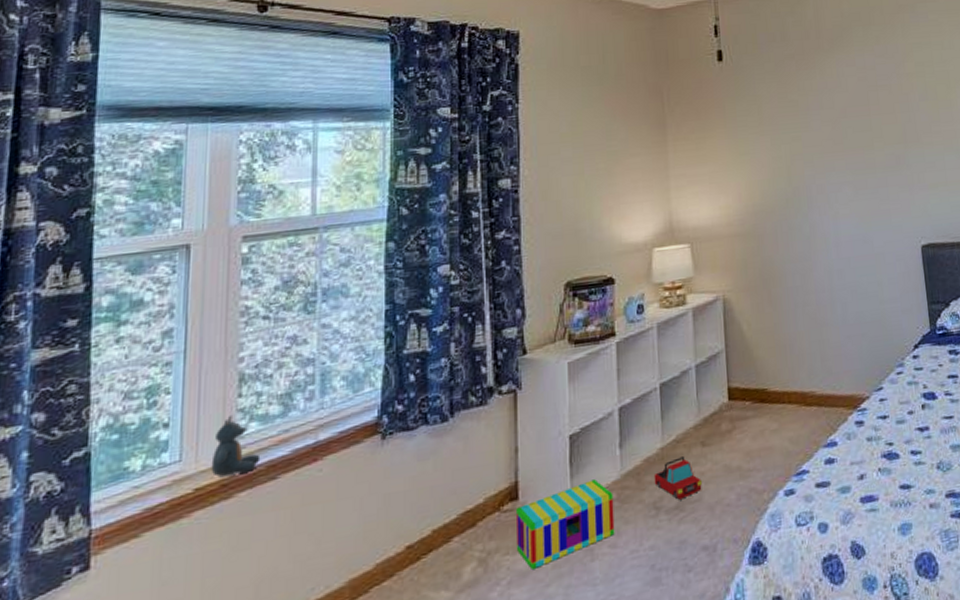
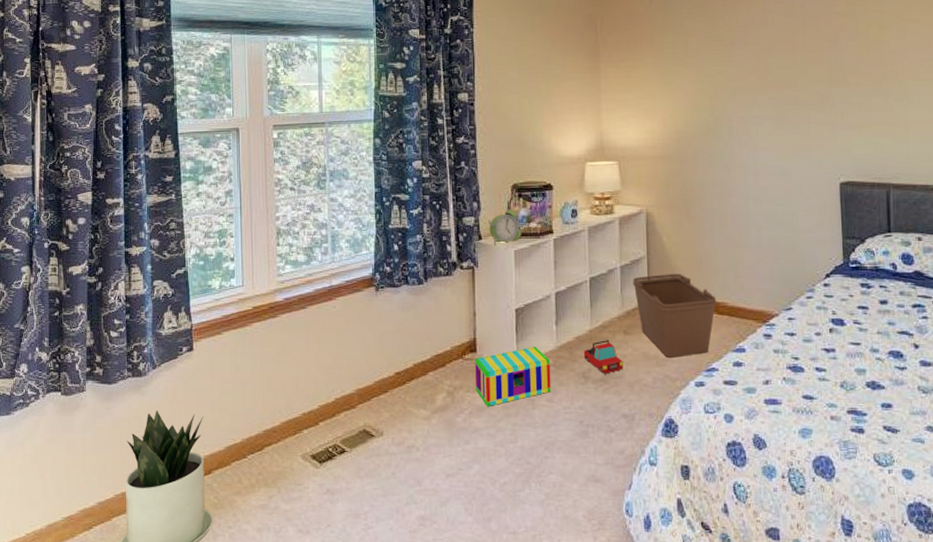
stuffed animal: present [211,414,261,477] -> none [262,258,294,301]
alarm clock: none [536,312,578,359] -> present [489,209,523,246]
bicycle basket: none [710,365,804,467] -> present [633,274,717,358]

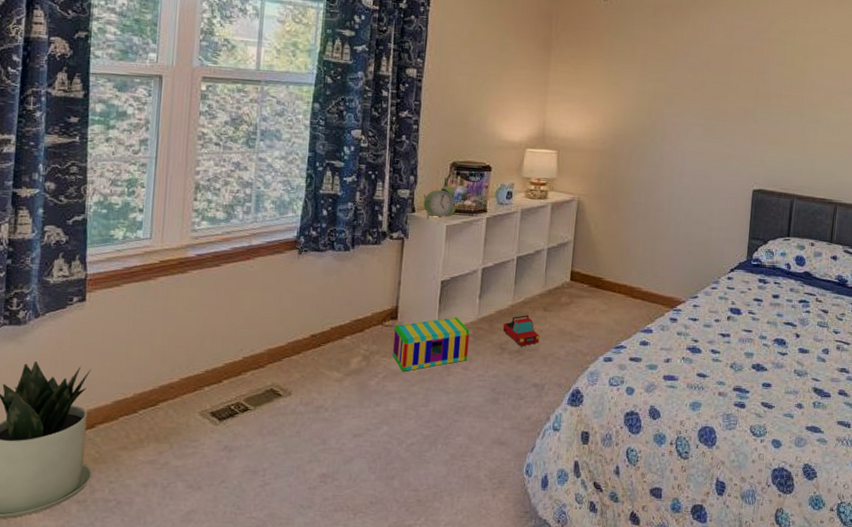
bicycle basket: present [633,274,717,358] -> none [557,258,633,335]

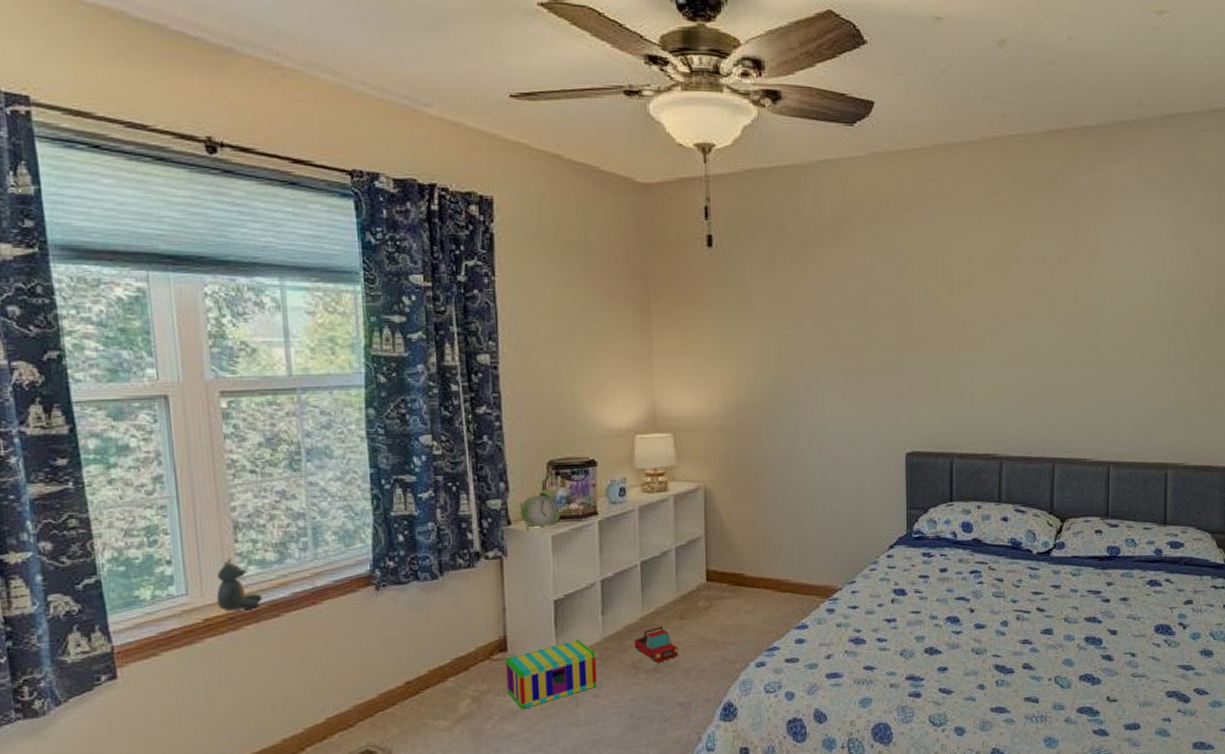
stuffed animal: none [172,212,209,257] -> present [216,557,263,611]

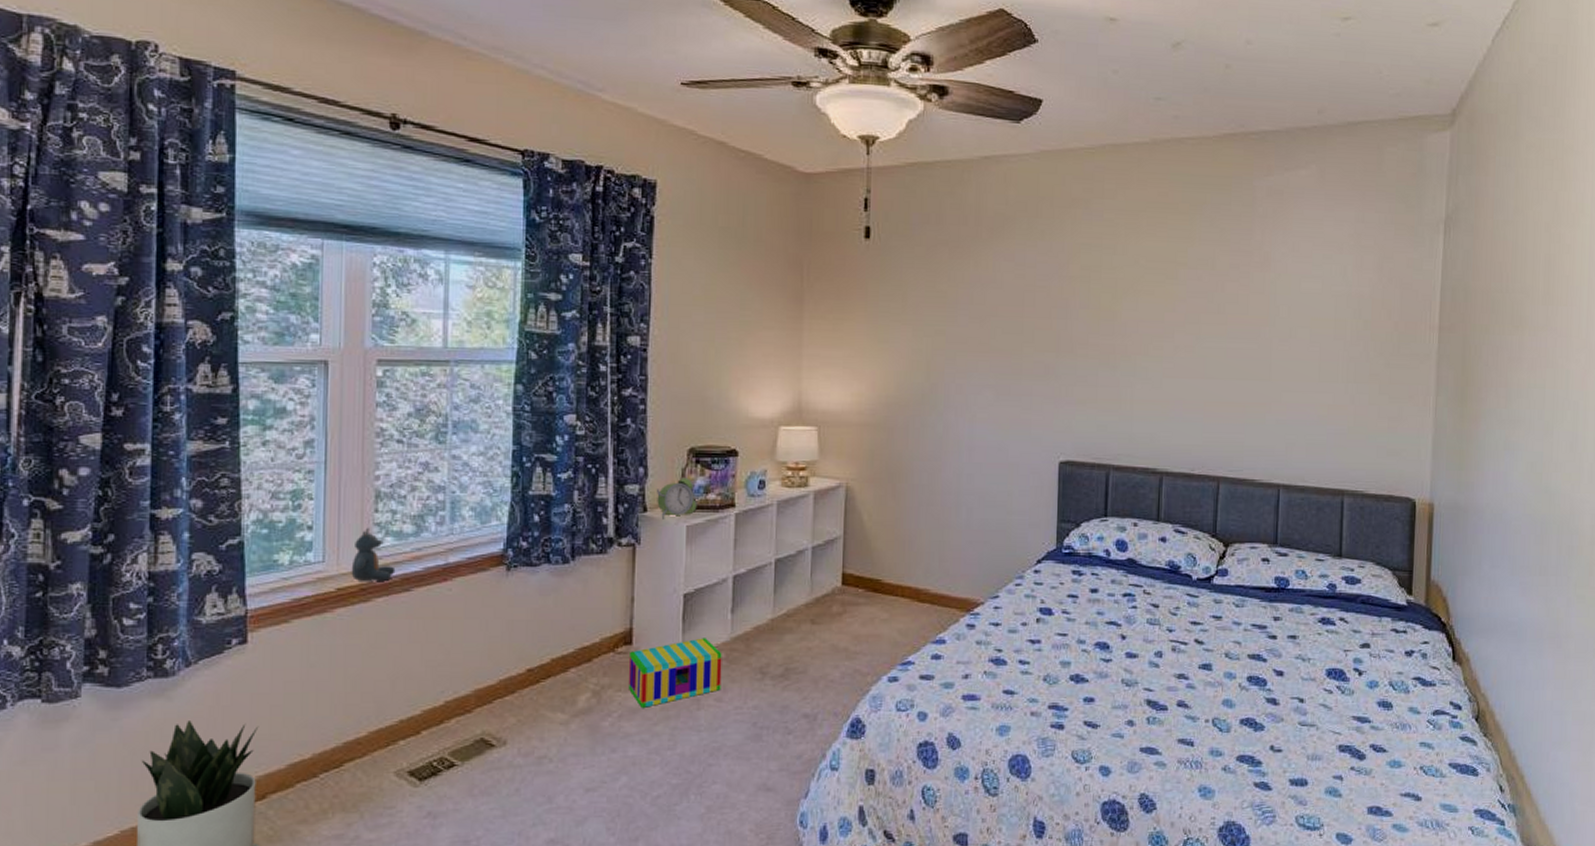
toy truck: present [634,627,679,663] -> none [762,630,808,669]

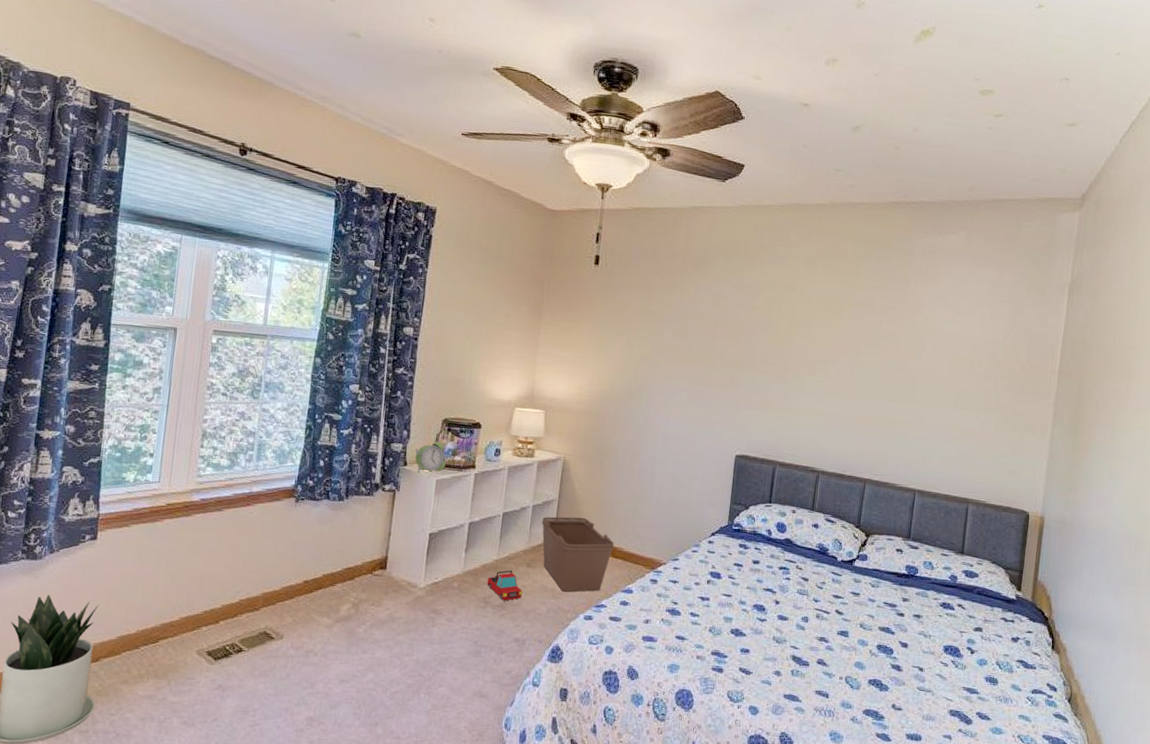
stuffed animal: present [351,527,396,581] -> none [178,458,212,502]
toy box: present [628,638,722,708] -> none [380,569,455,621]
toy truck: none [762,630,808,669] -> present [486,570,523,601]
bicycle basket: none [825,557,918,650] -> present [542,516,614,592]

